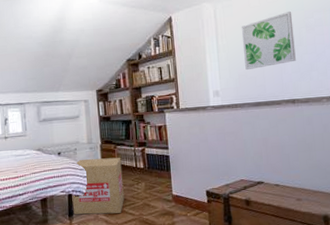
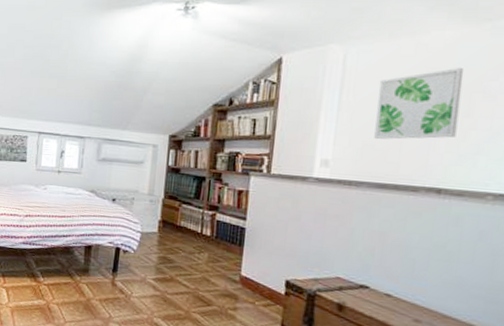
cardboard box: present [72,157,125,215] -> none [118,211,185,282]

